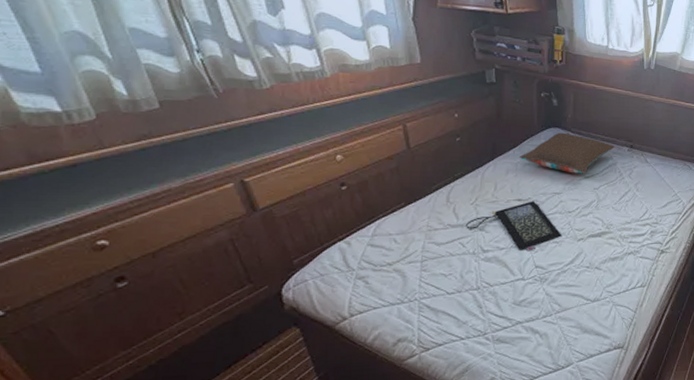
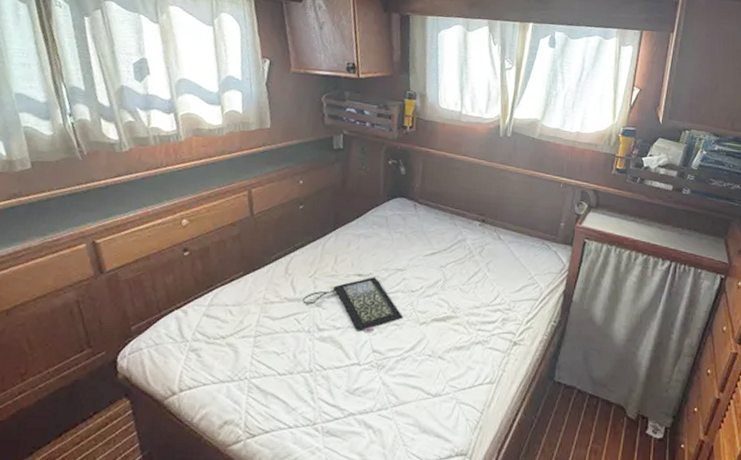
pillow: present [518,132,615,174] -> none [361,203,465,249]

